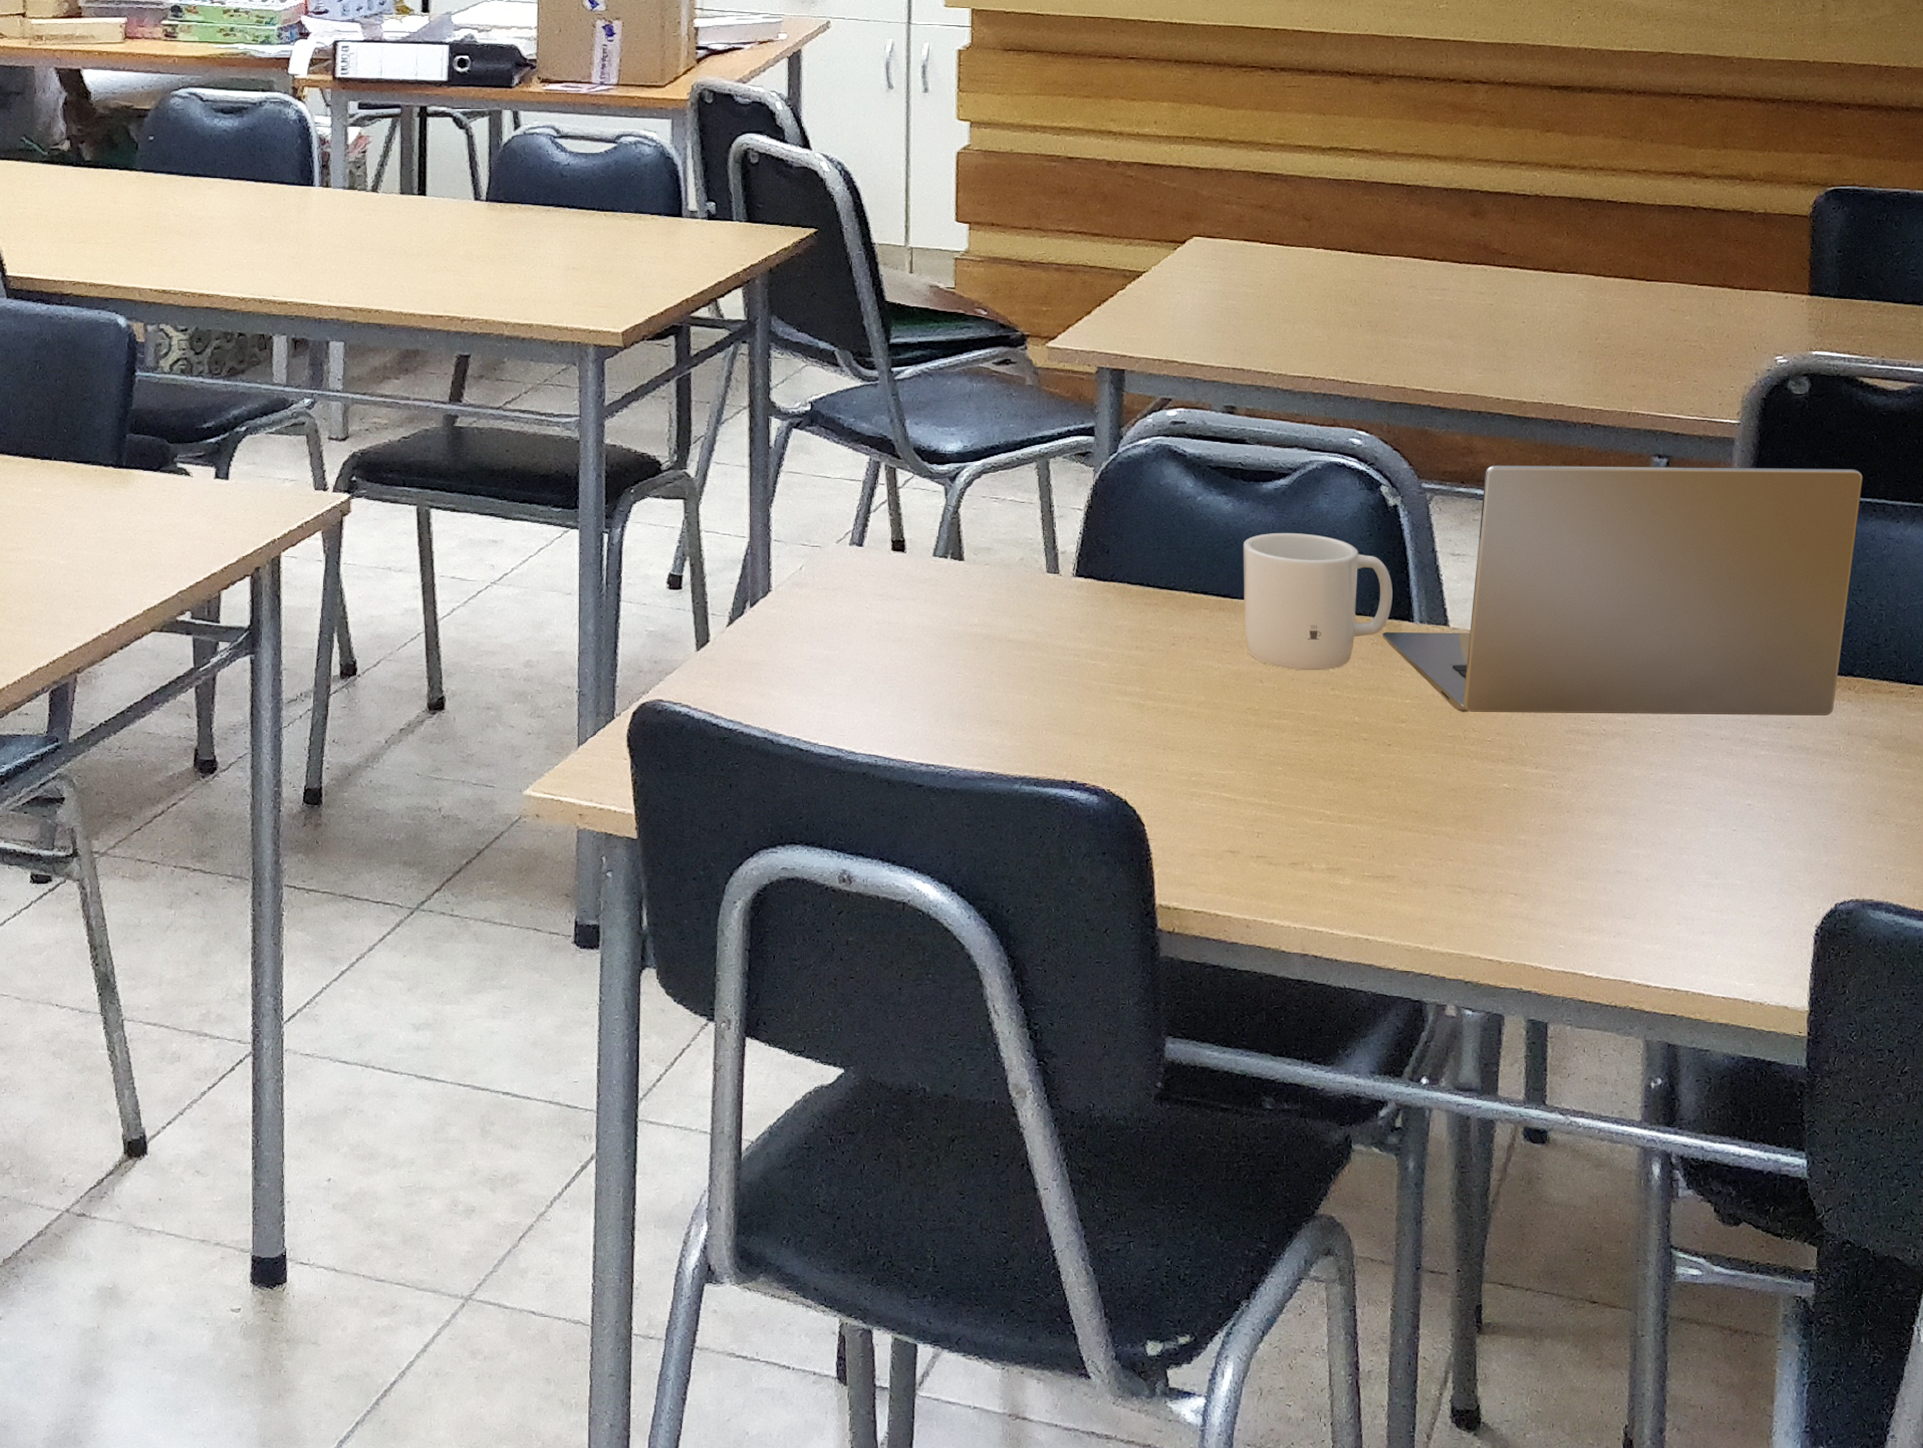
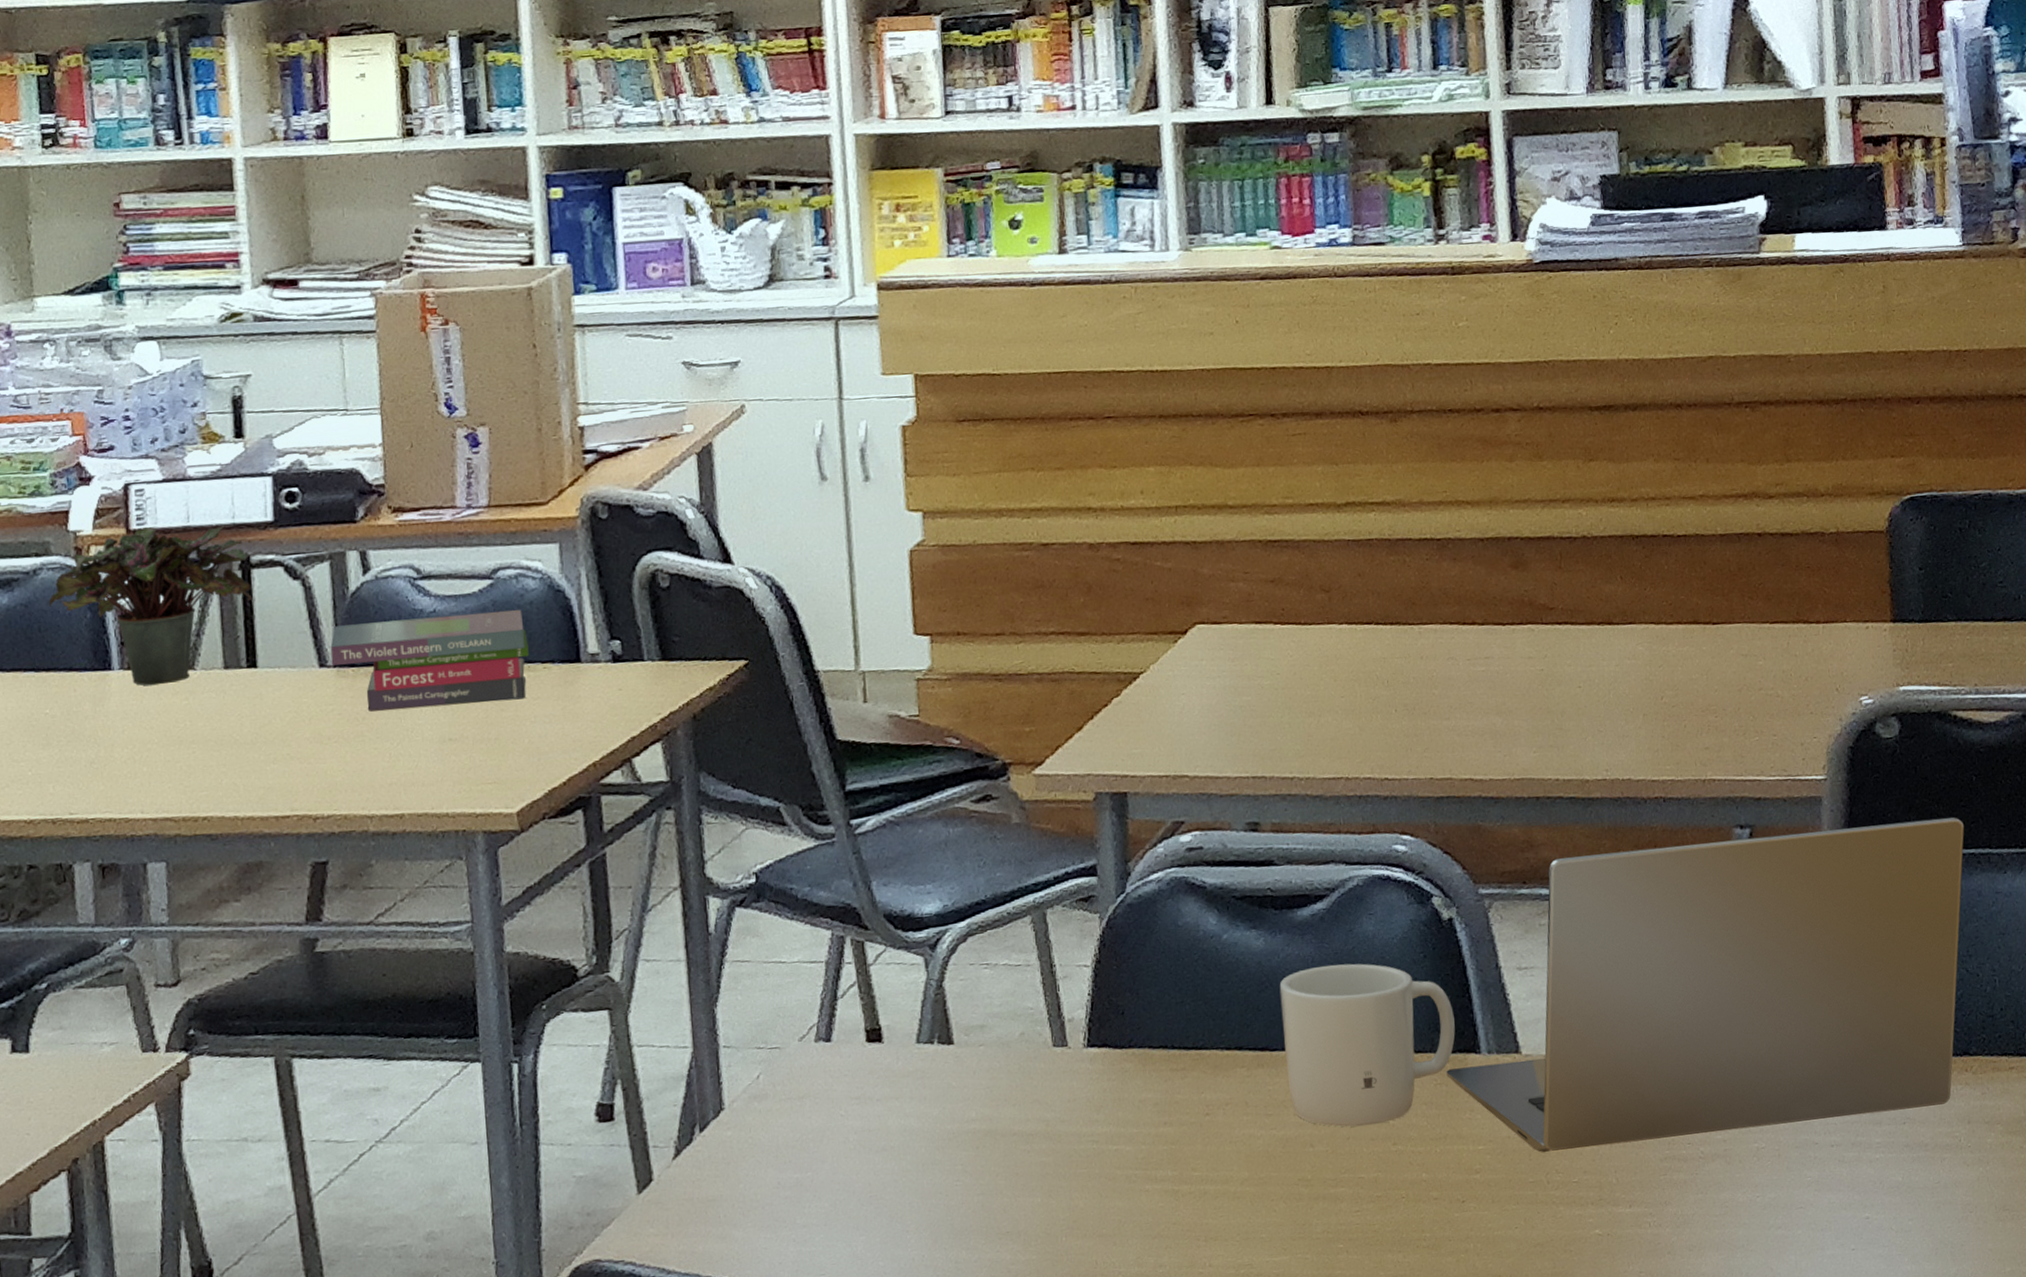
potted plant: none [269,76,427,202] -> present [48,525,253,686]
books: none [484,169,641,242] -> present [330,610,529,712]

